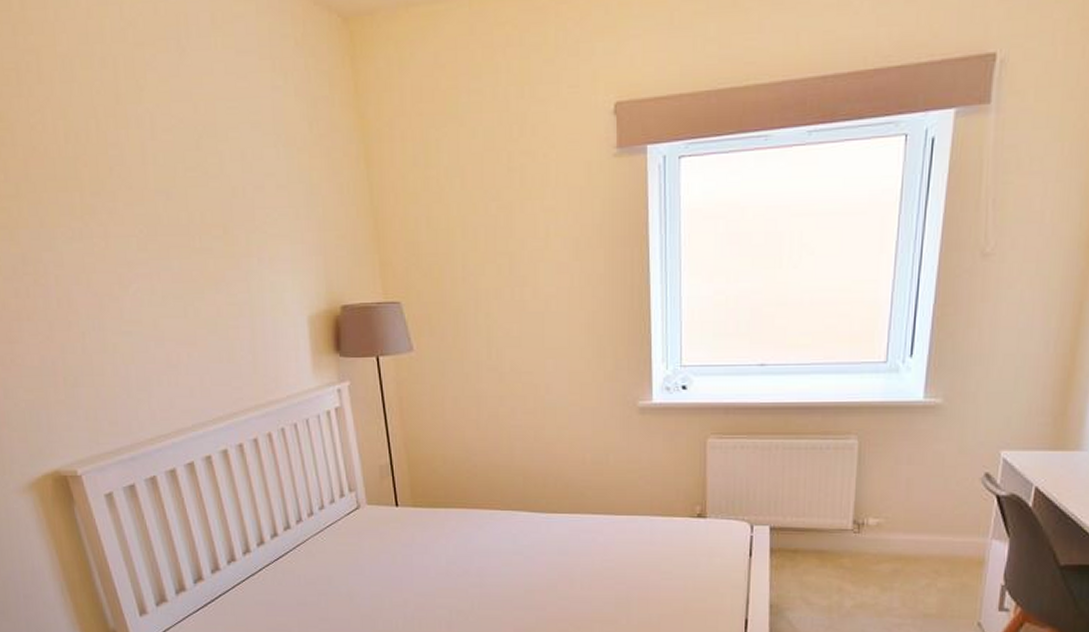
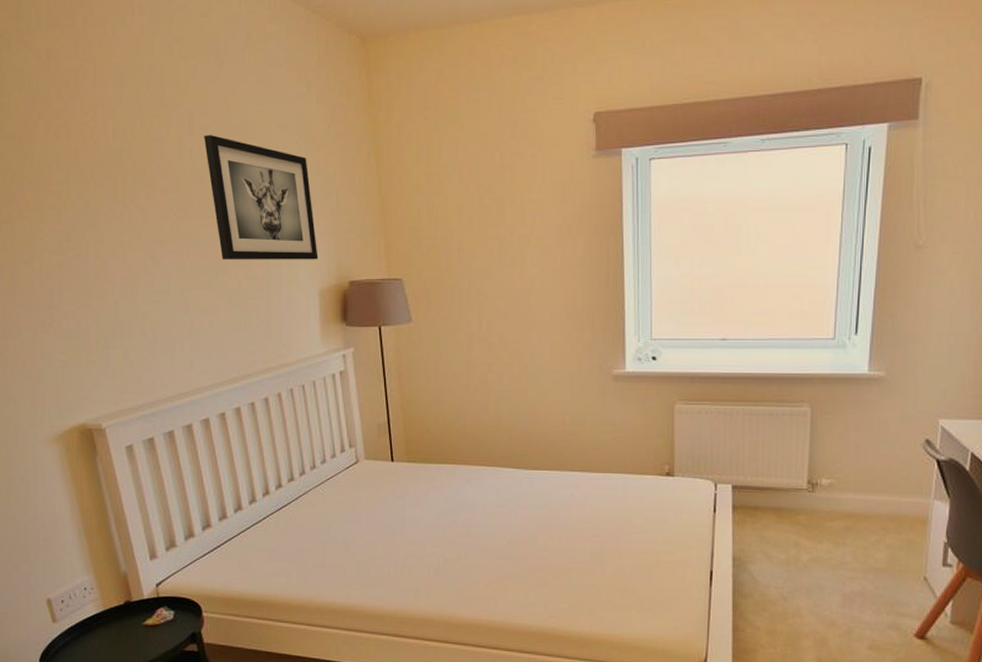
wall art: none [169,137,306,284] -> present [204,134,318,260]

